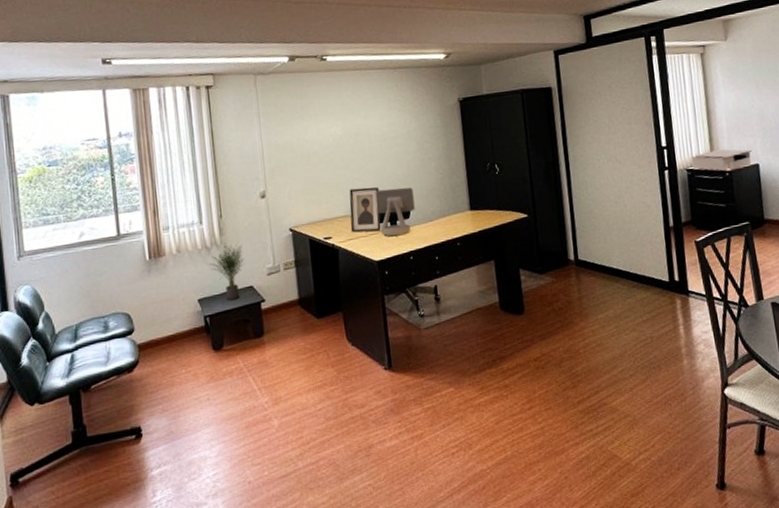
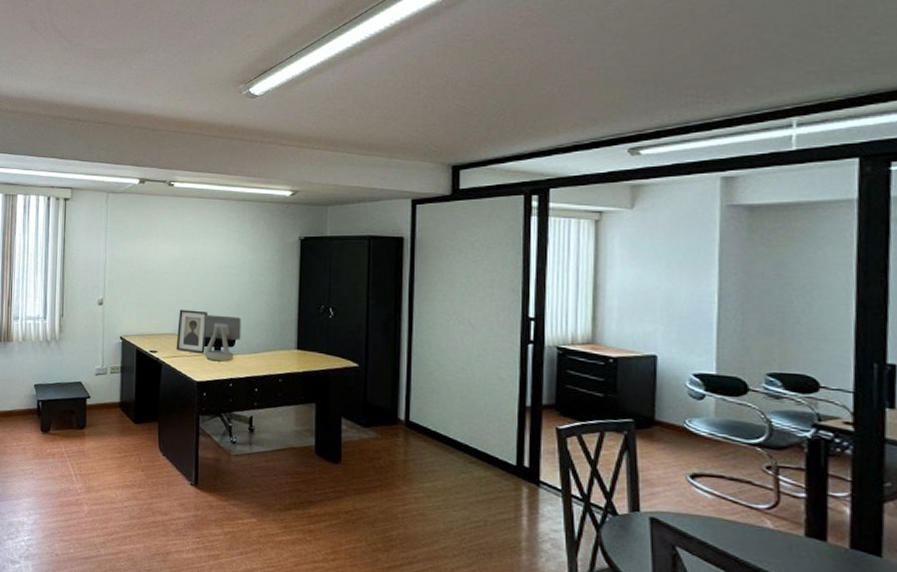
potted plant: present [210,243,244,301] -> none [48,339,77,392]
architectural model: present [691,149,753,171] -> none [565,330,650,357]

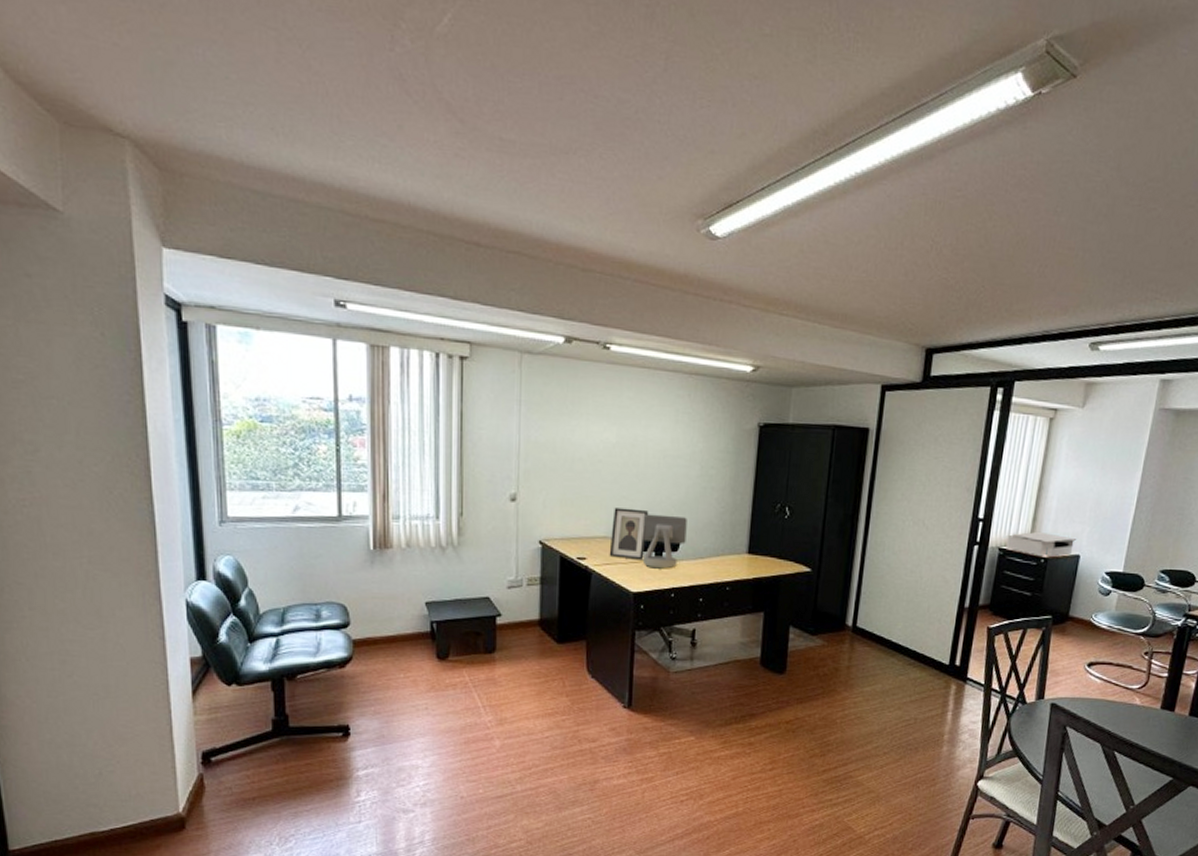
architectural model: none [565,330,650,357] -> present [1005,531,1077,557]

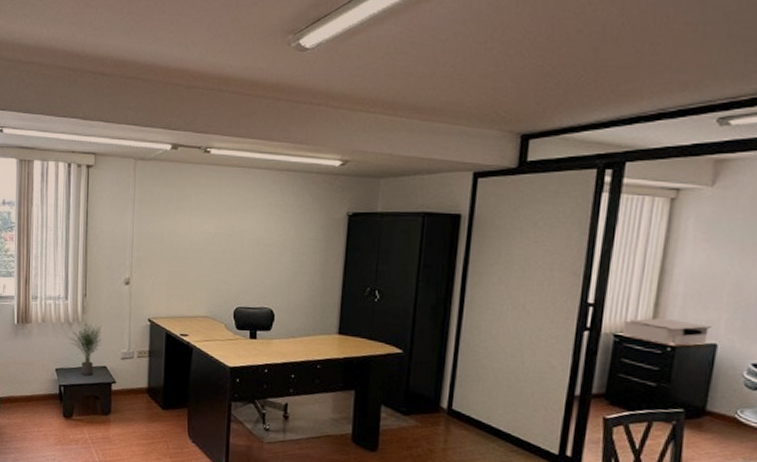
potted plant: none [443,544,483,610] -> present [70,321,102,376]
picture frame: present [609,507,649,561] -> none [208,290,245,338]
computer monitor: present [642,514,687,569] -> none [238,296,280,347]

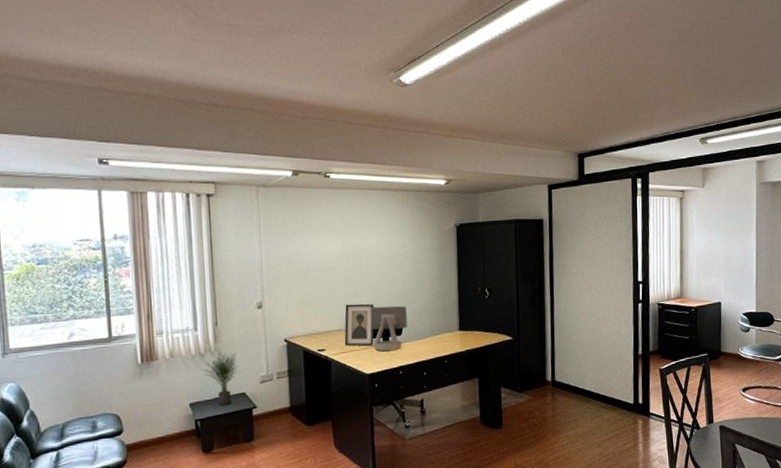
picture frame: none [208,290,245,338] -> present [344,303,375,347]
computer monitor: none [238,296,280,347] -> present [370,305,407,352]
architectural model: present [622,317,713,345] -> none [663,286,717,306]

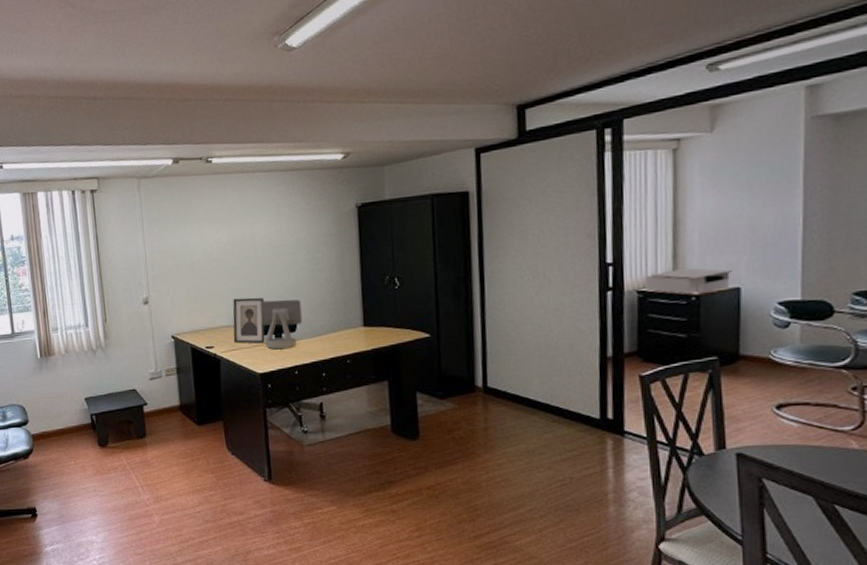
potted plant: present [203,350,238,406] -> none [95,346,128,402]
architectural model: none [663,286,717,306] -> present [645,267,733,294]

